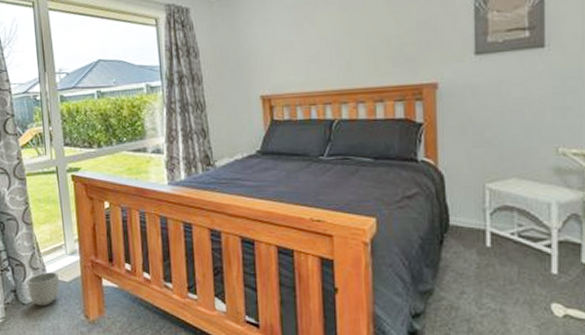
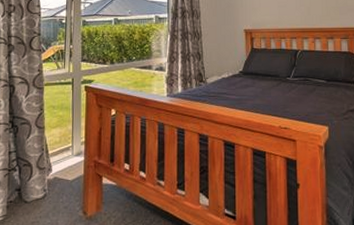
planter: present [27,272,60,307] -> none [32,172,63,204]

